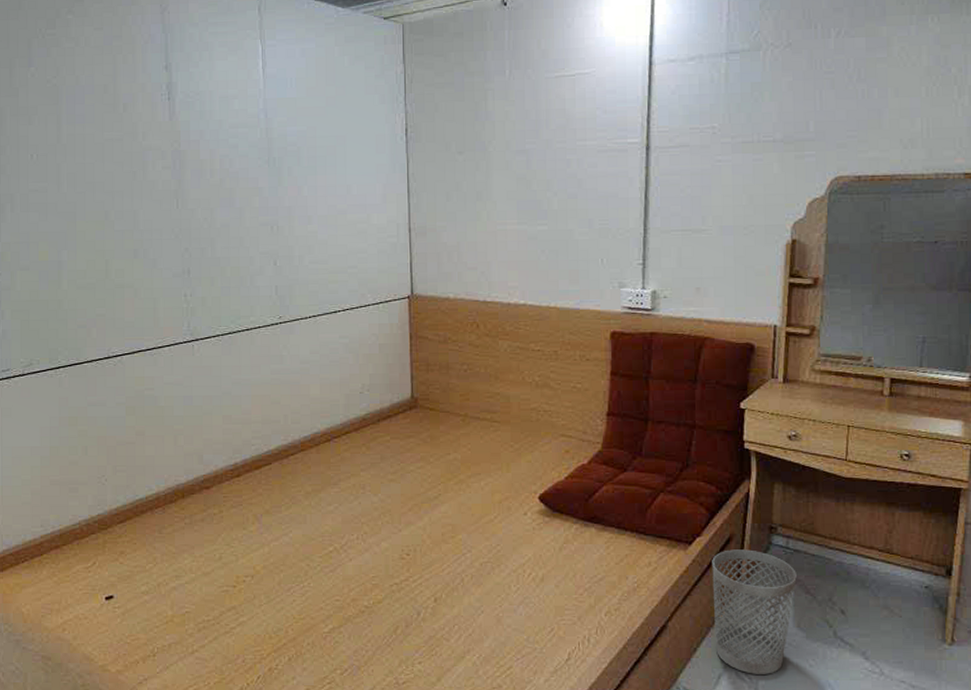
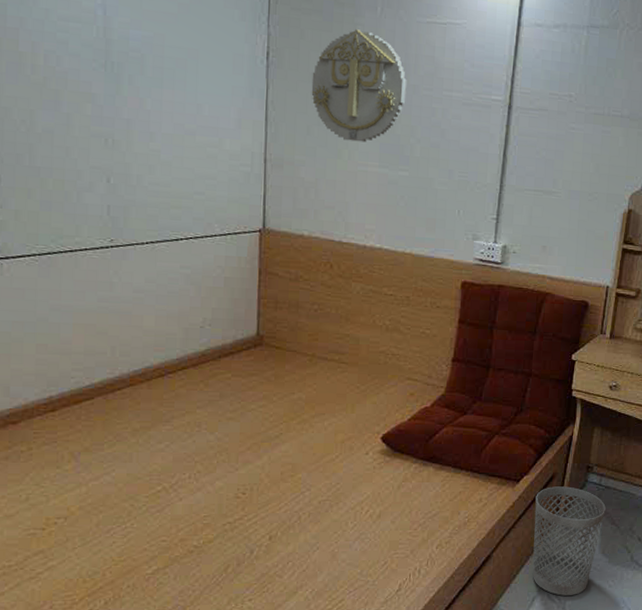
wall decoration: none [448,94,540,202] -> present [311,29,407,143]

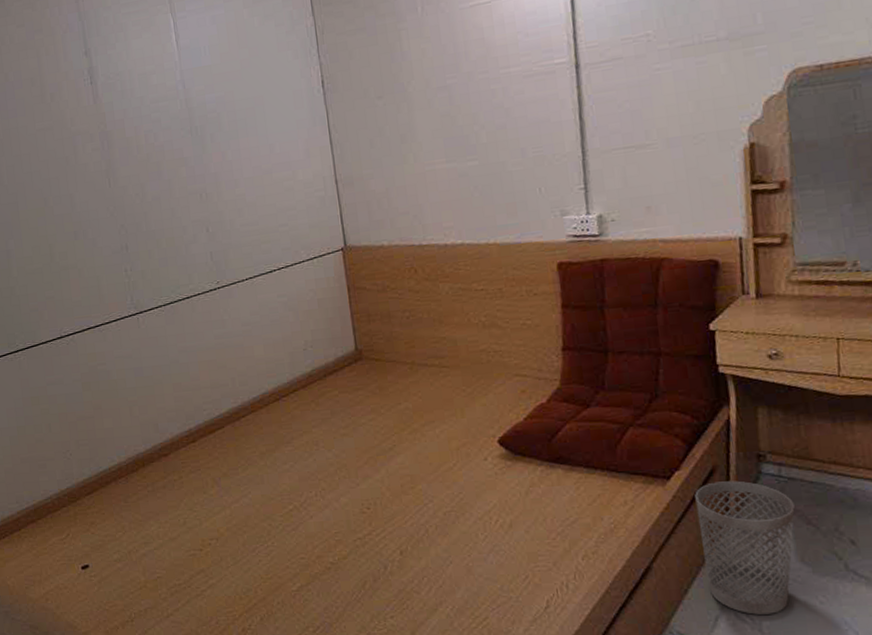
wall decoration: present [311,29,407,143] -> none [366,33,462,145]

